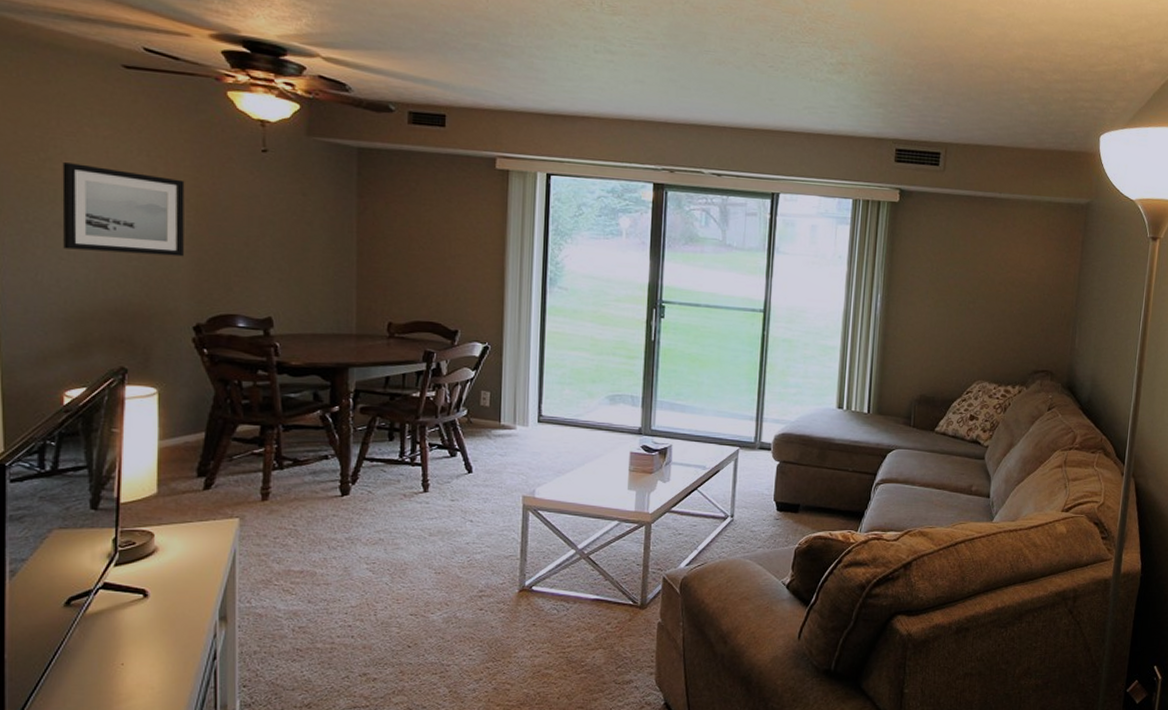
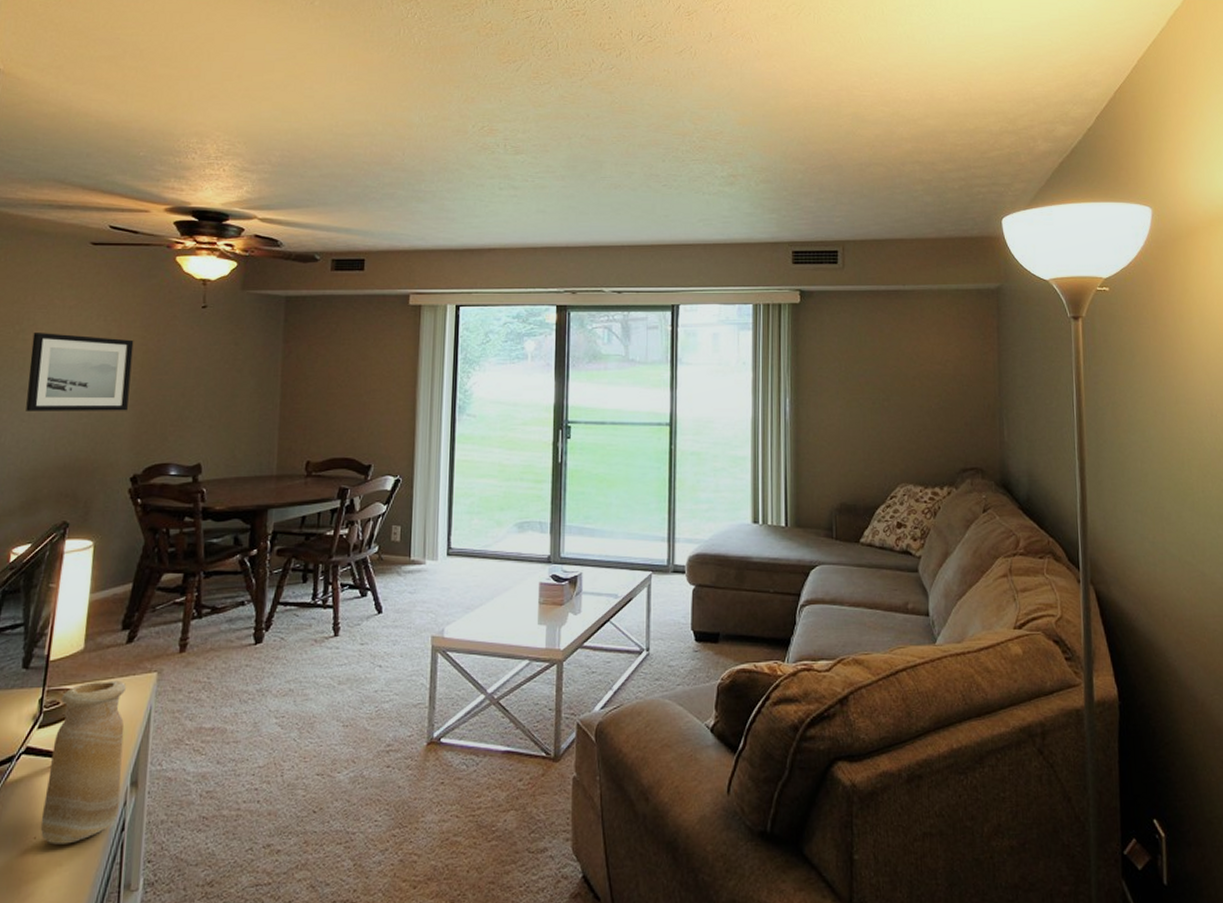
vase: none [127,524,209,670] -> present [40,680,127,845]

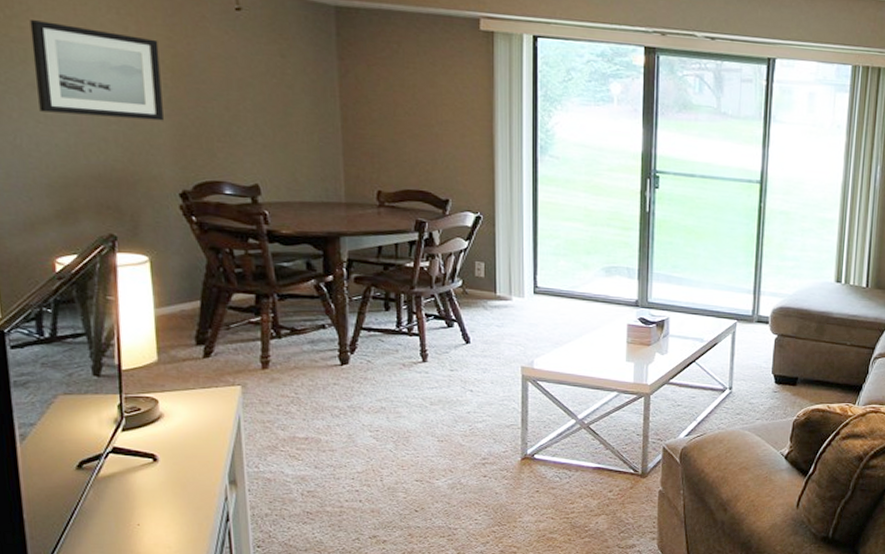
vase: present [40,680,127,845] -> none [141,391,221,531]

